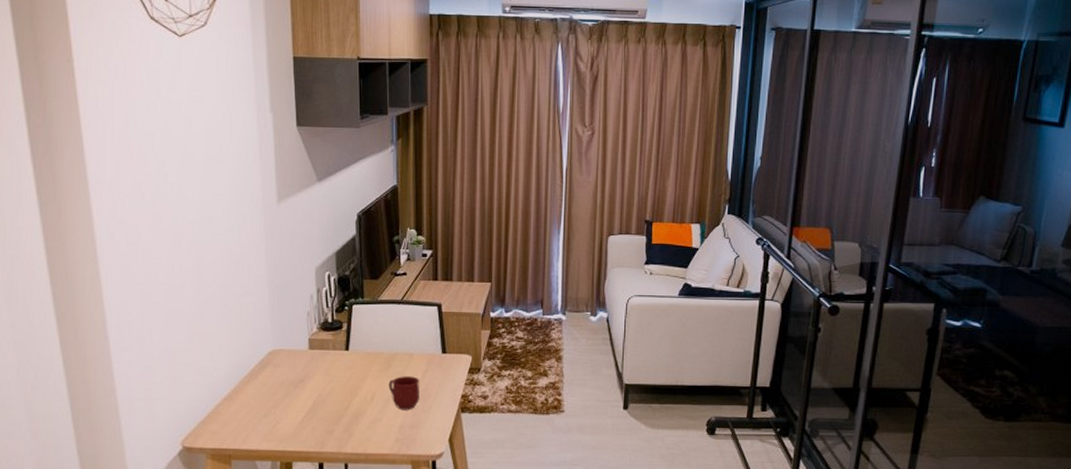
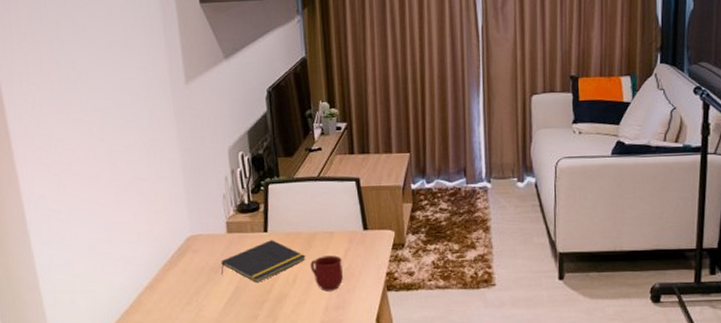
notepad: none [300,358,385,399] -> present [220,240,306,283]

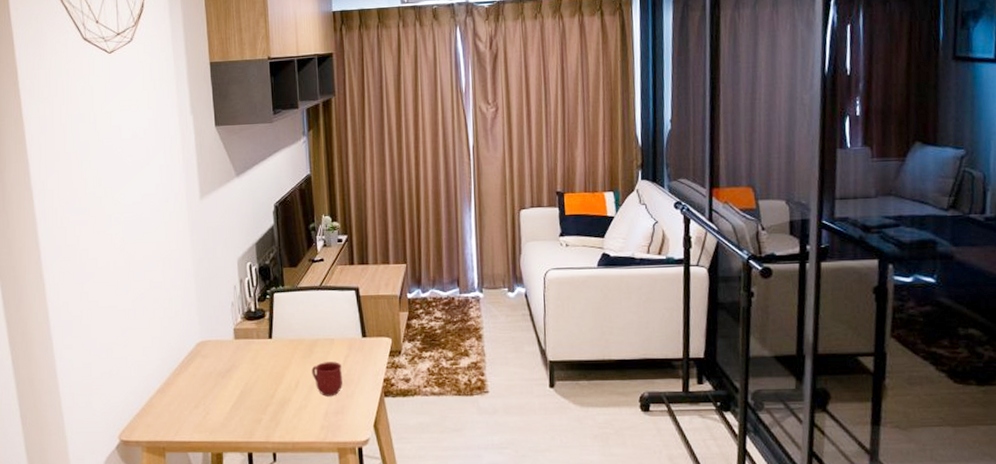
notepad: present [220,240,306,283] -> none [227,346,308,387]

